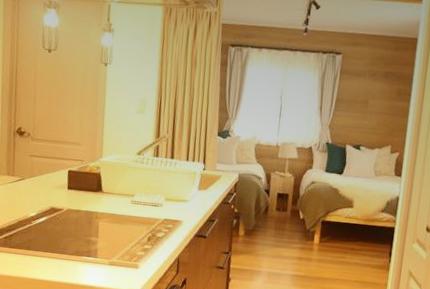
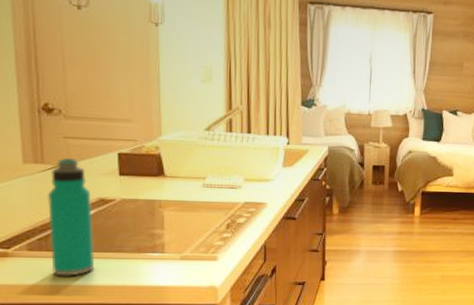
water bottle: none [12,172,46,271] -> present [47,158,95,276]

